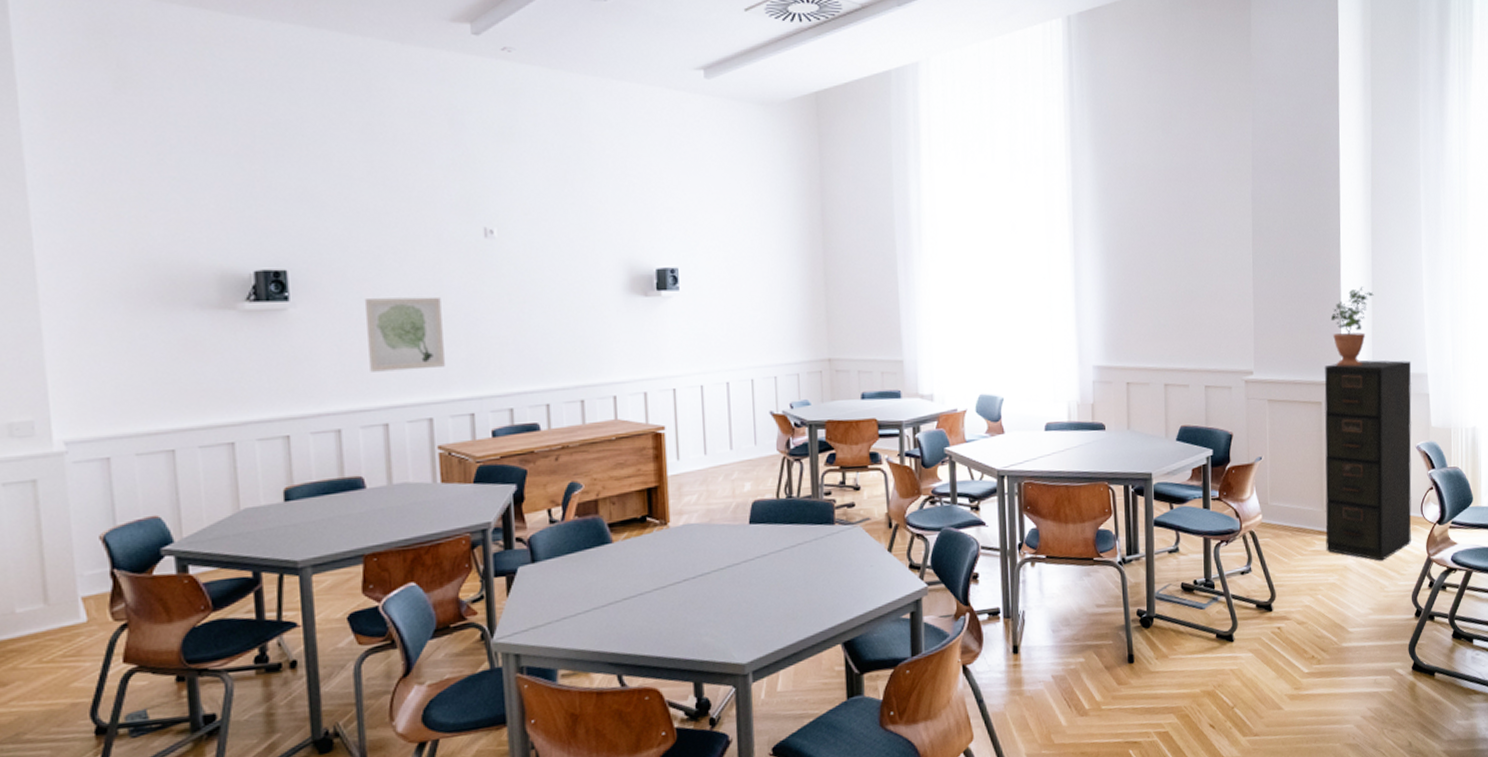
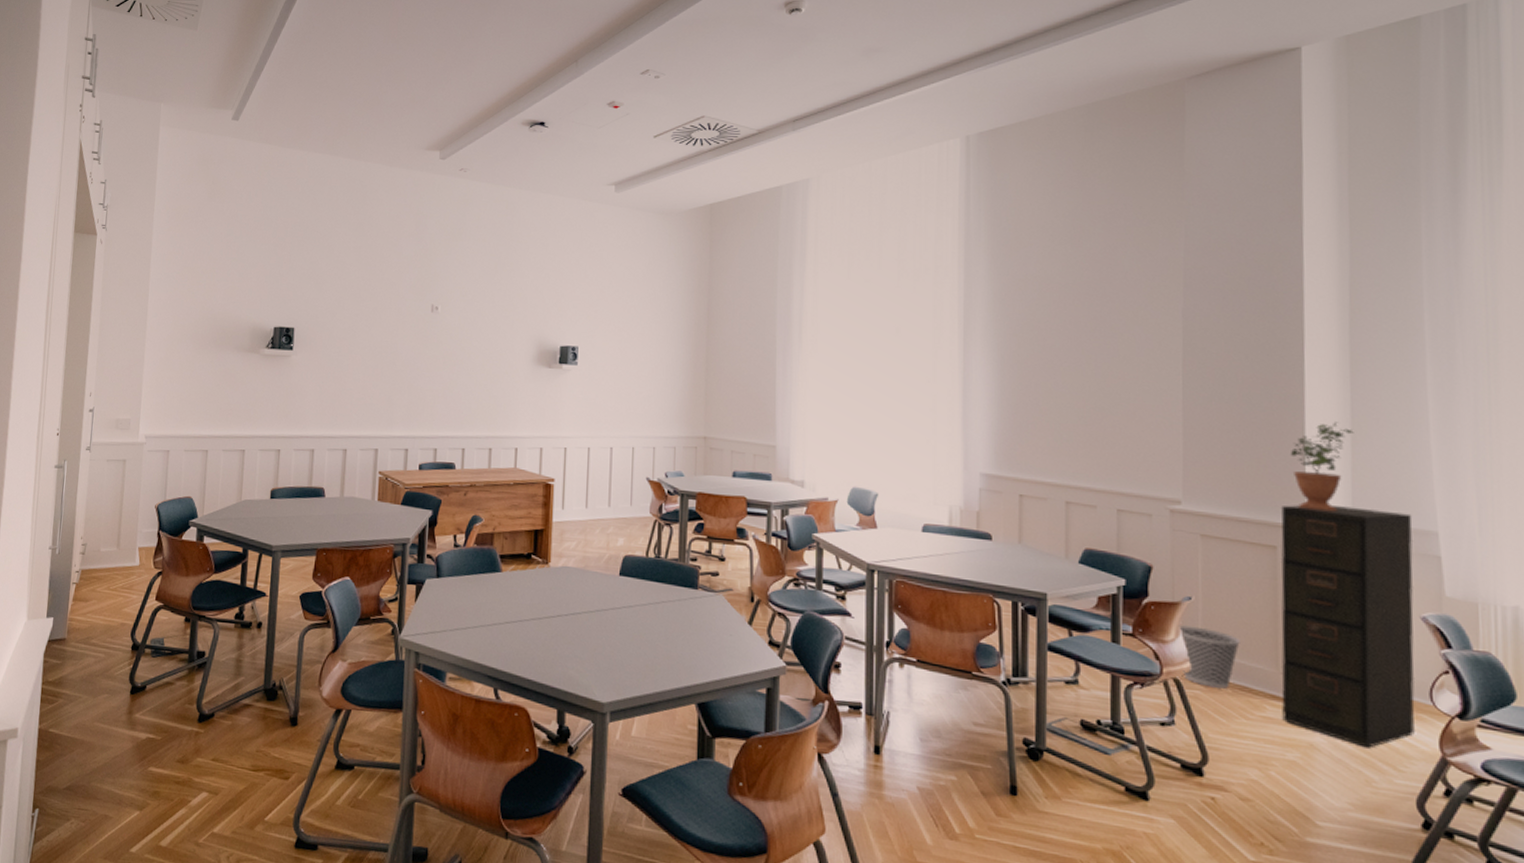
wall art: present [364,296,445,372] -> none [339,353,394,410]
wastebasket: none [1252,482,1297,534] -> present [1177,625,1240,689]

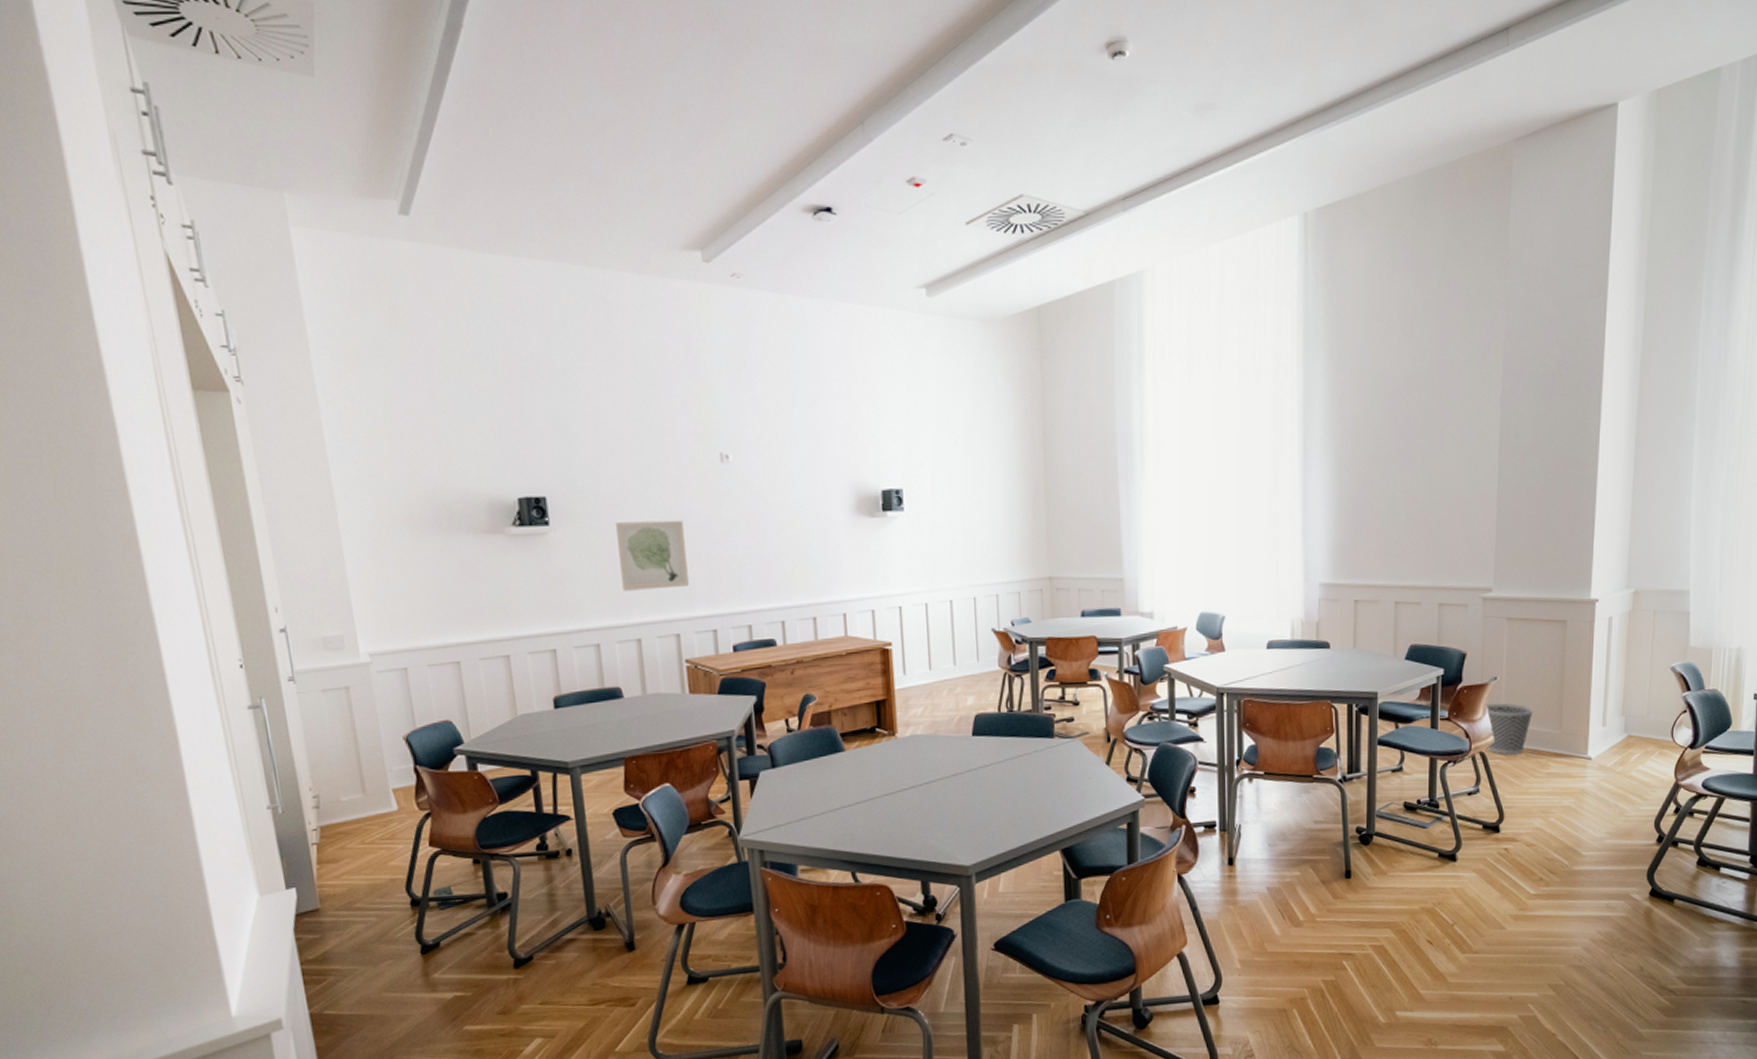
wall art: none [339,353,394,410] -> present [614,520,689,591]
filing cabinet: present [1281,505,1415,748] -> none [1562,576,1672,785]
potted plant: present [1290,422,1354,512] -> none [1582,497,1634,584]

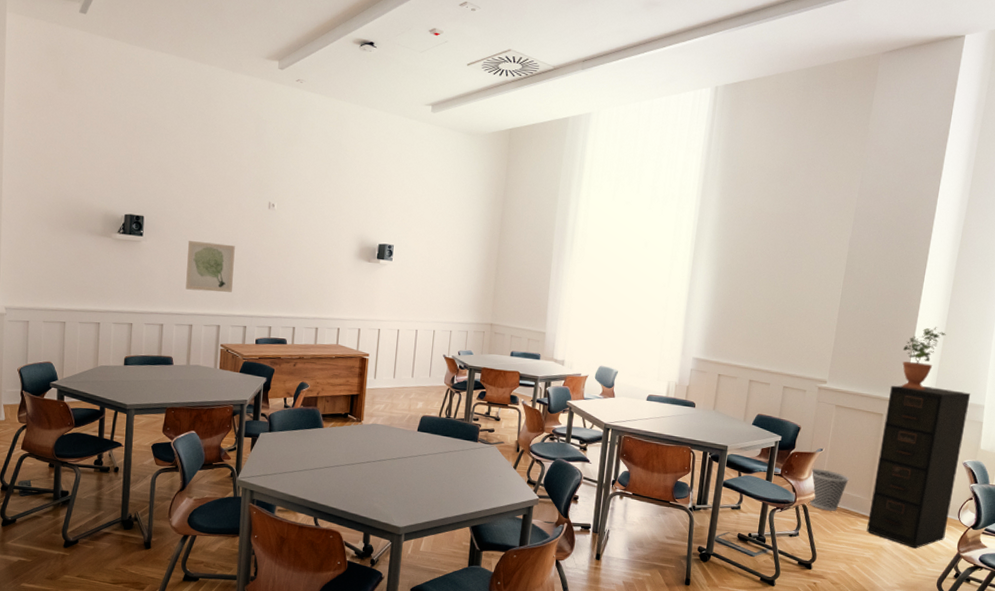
filing cabinet: none [1562,576,1672,785] -> present [866,385,971,549]
potted plant: none [1582,497,1634,584] -> present [902,327,946,391]

